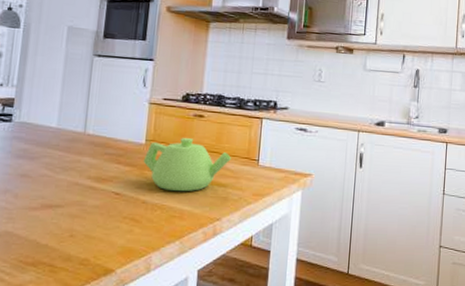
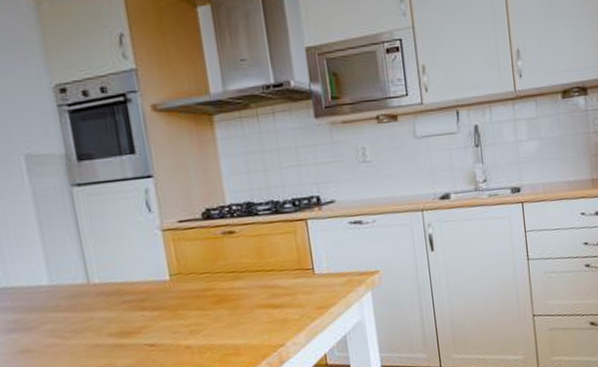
teapot: present [143,138,232,192] -> none [173,261,282,328]

